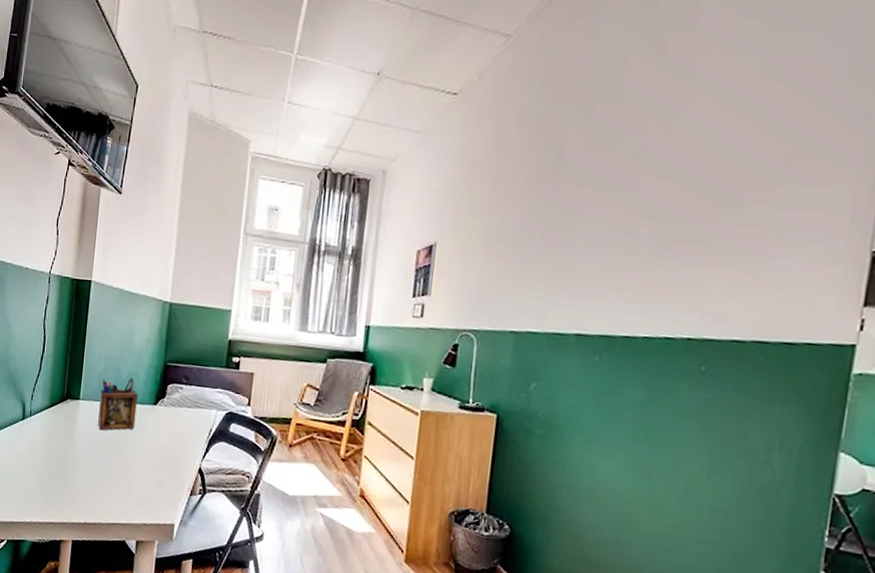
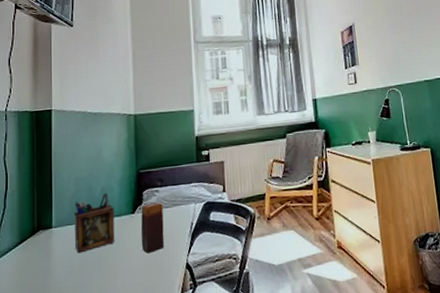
candle: none [158,398,185,449] -> present [141,202,165,253]

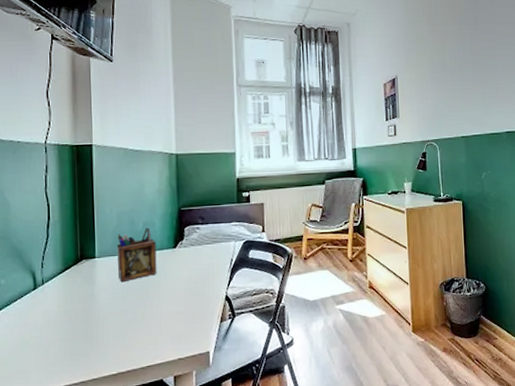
candle: present [141,202,165,253] -> none [182,238,205,285]

